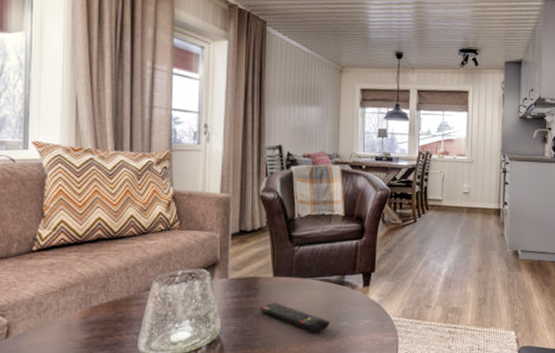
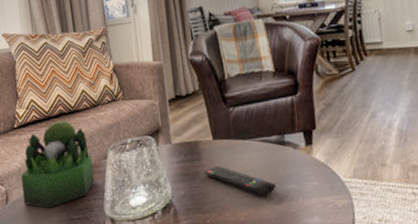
plant: none [31,246,131,343] -> present [20,120,95,208]

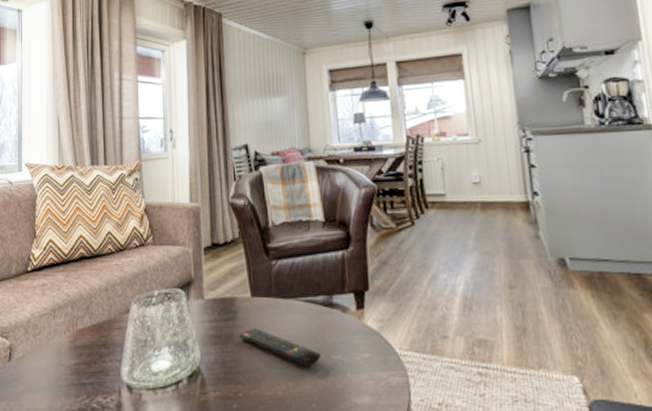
plant: present [20,120,95,208] -> none [29,265,113,368]

